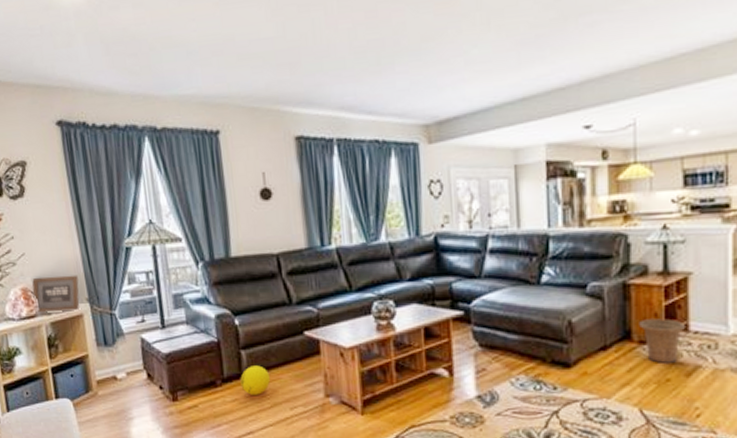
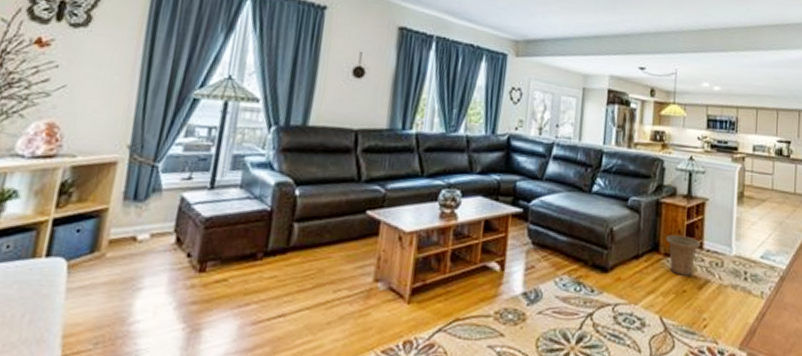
picture frame: present [32,274,80,313] -> none [56,114,126,157]
toy ball: present [240,365,271,396] -> none [284,240,320,274]

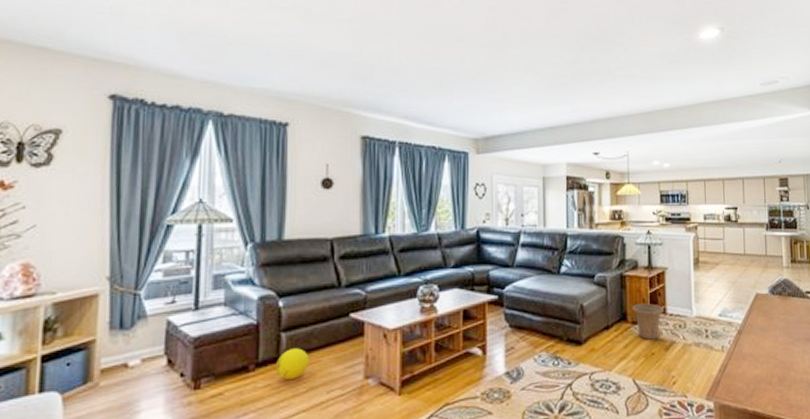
toy ball: none [284,240,320,274] -> present [276,348,310,381]

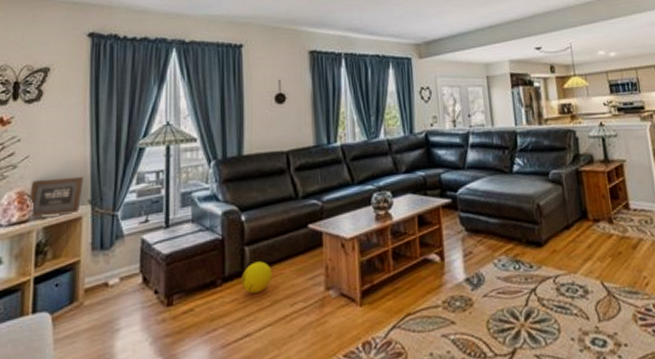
picture frame: none [35,251,101,292] -> present [28,176,83,218]
basket: present [632,303,665,340] -> none [592,199,627,238]

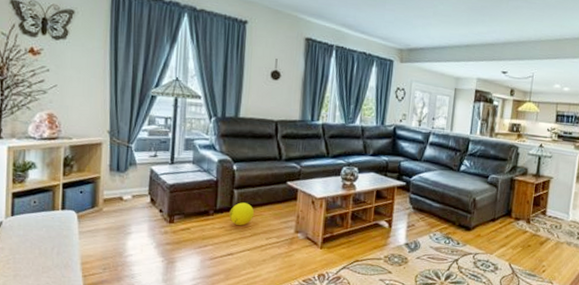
picture frame: present [28,176,83,218] -> none [57,107,103,139]

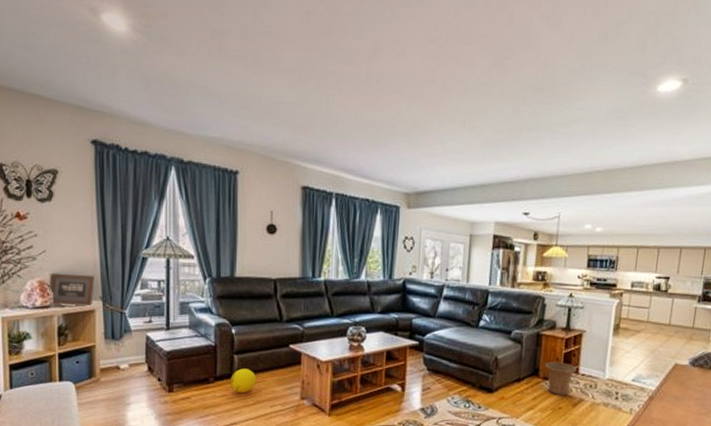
picture frame: none [57,107,103,139] -> present [49,273,94,307]
basket: none [517,204,545,235] -> present [545,362,577,396]

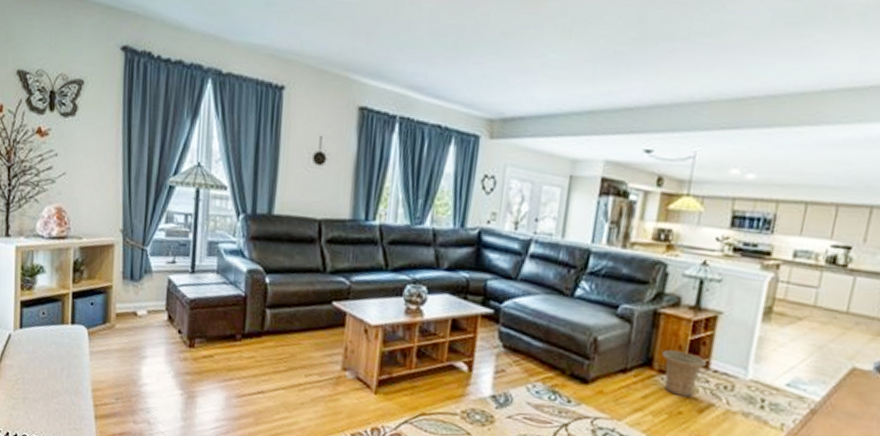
picture frame: present [49,273,94,307] -> none [66,200,116,240]
toy ball: present [230,368,257,394] -> none [260,326,291,357]

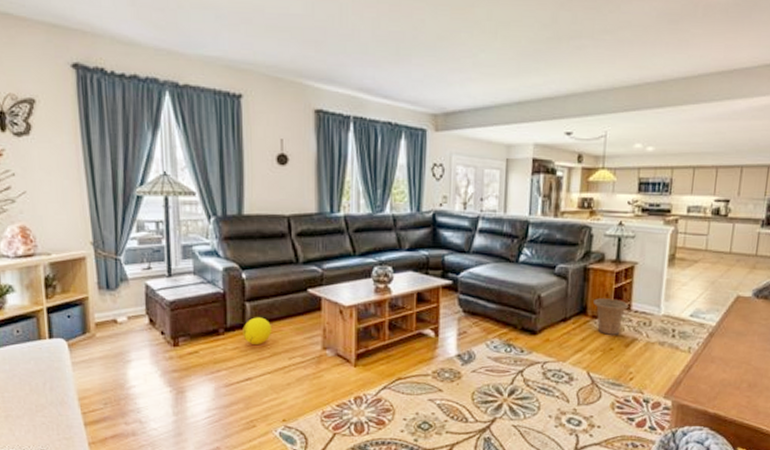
toy ball: none [260,326,291,357] -> present [243,317,273,346]

